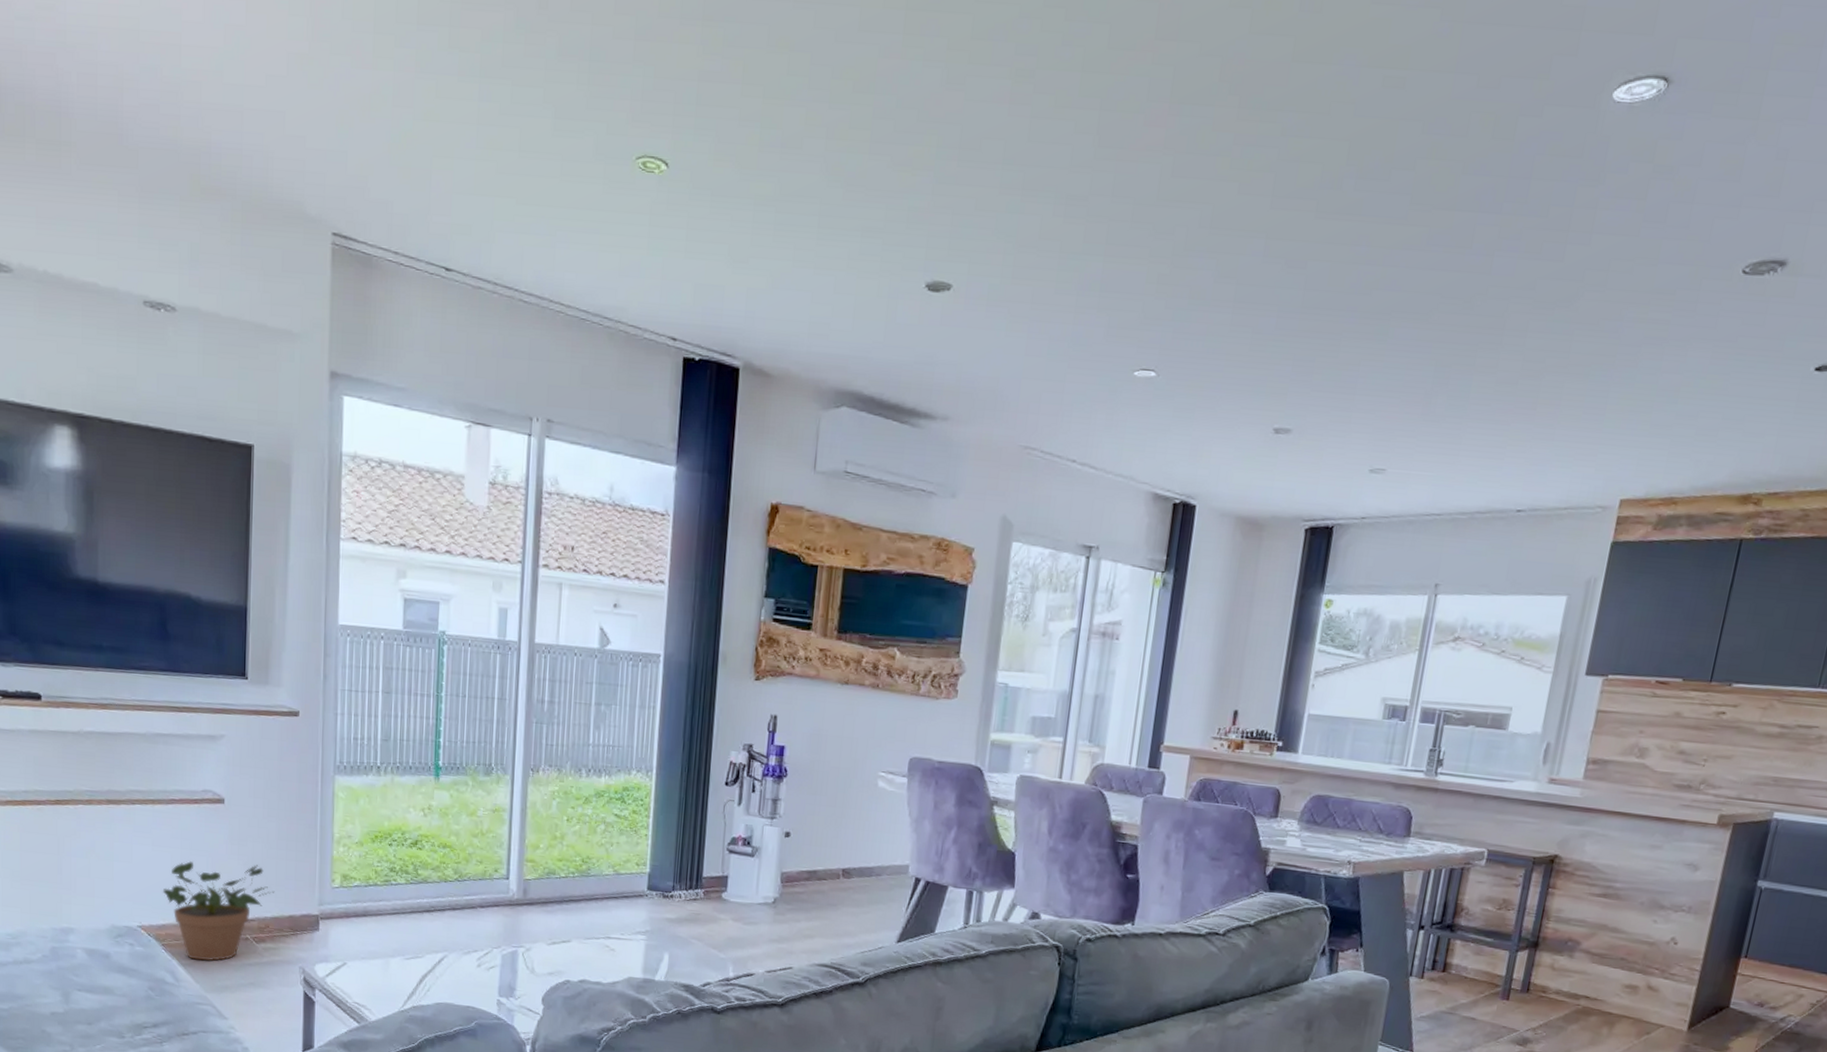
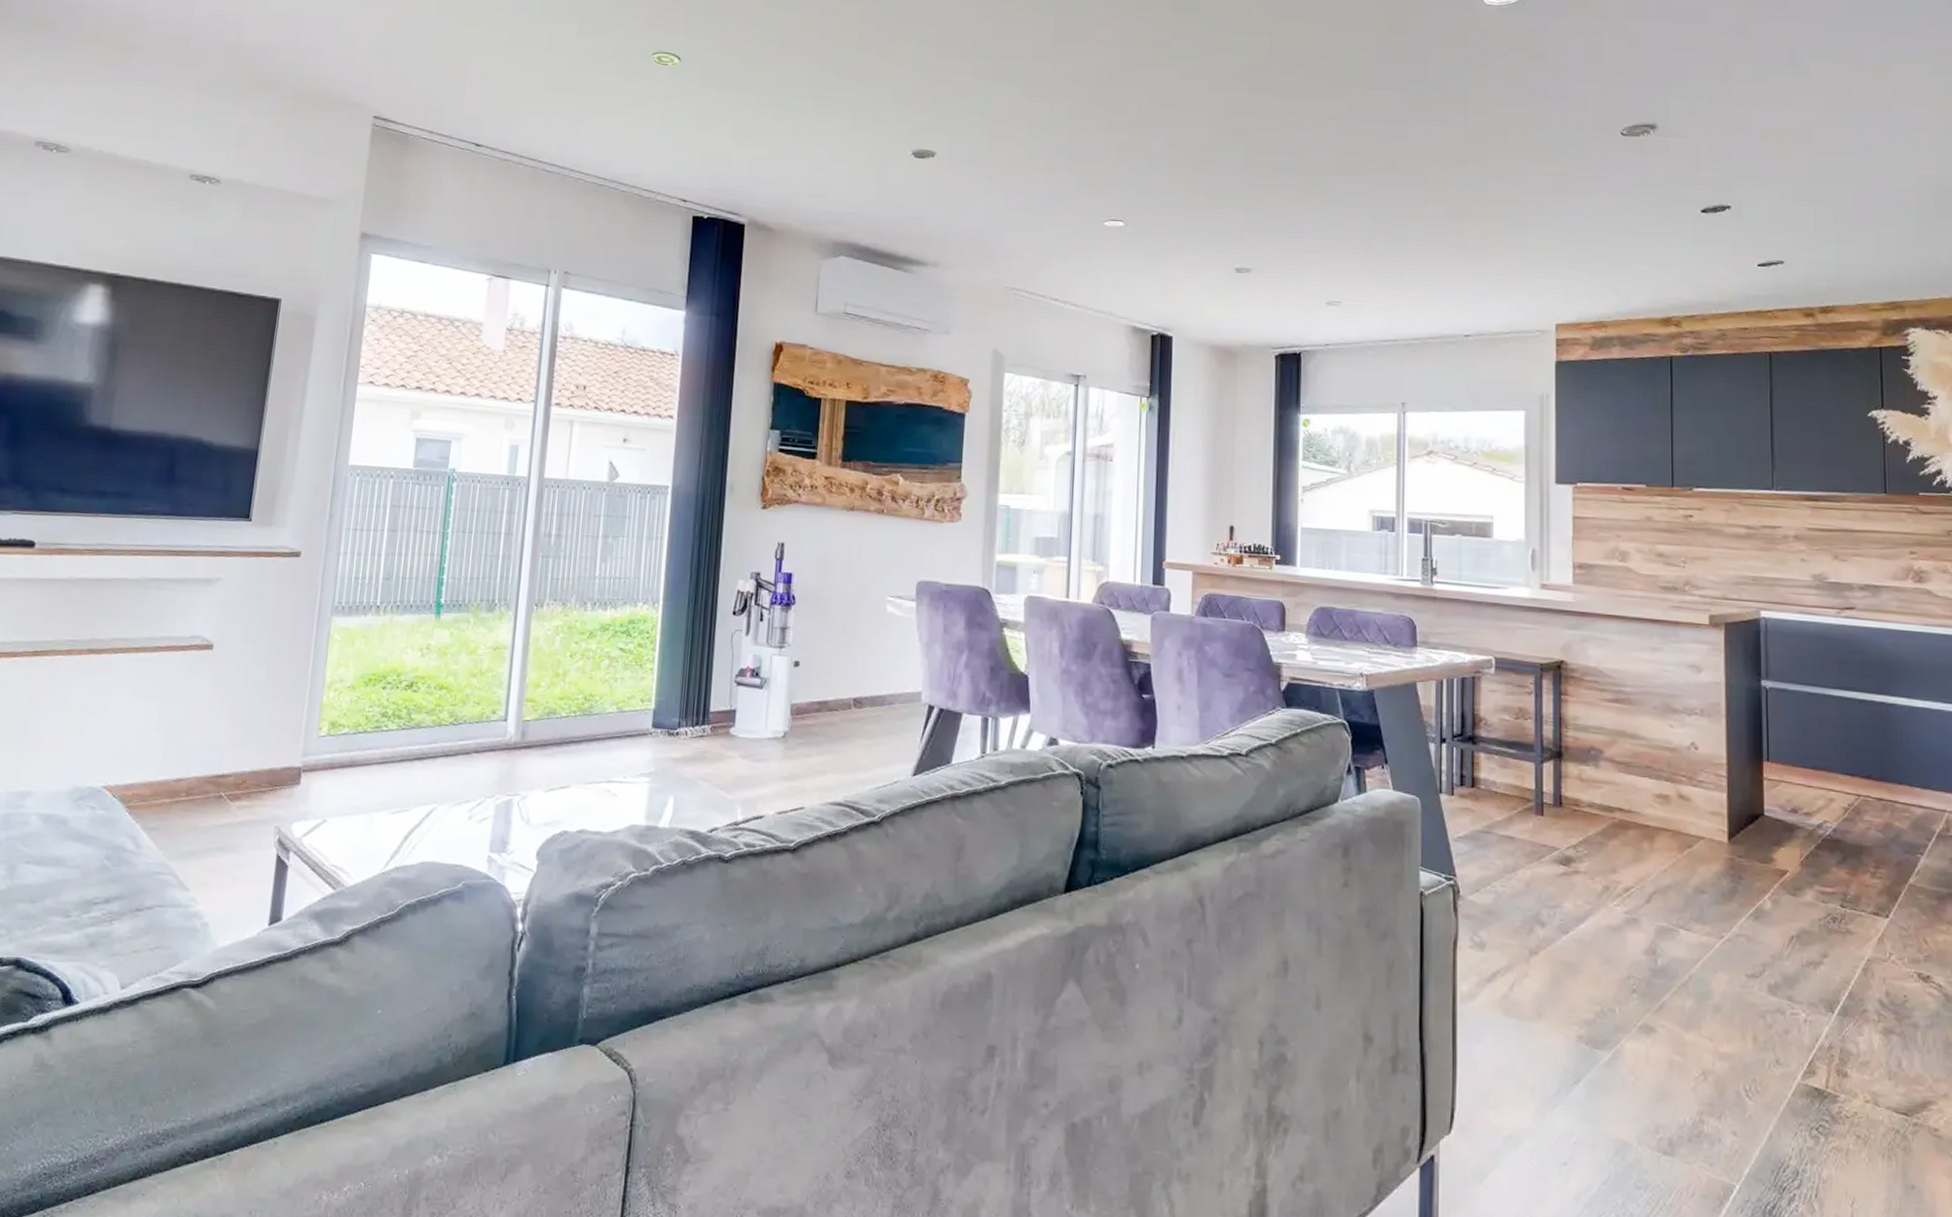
potted plant: present [163,861,275,961] -> none [135,713,257,824]

